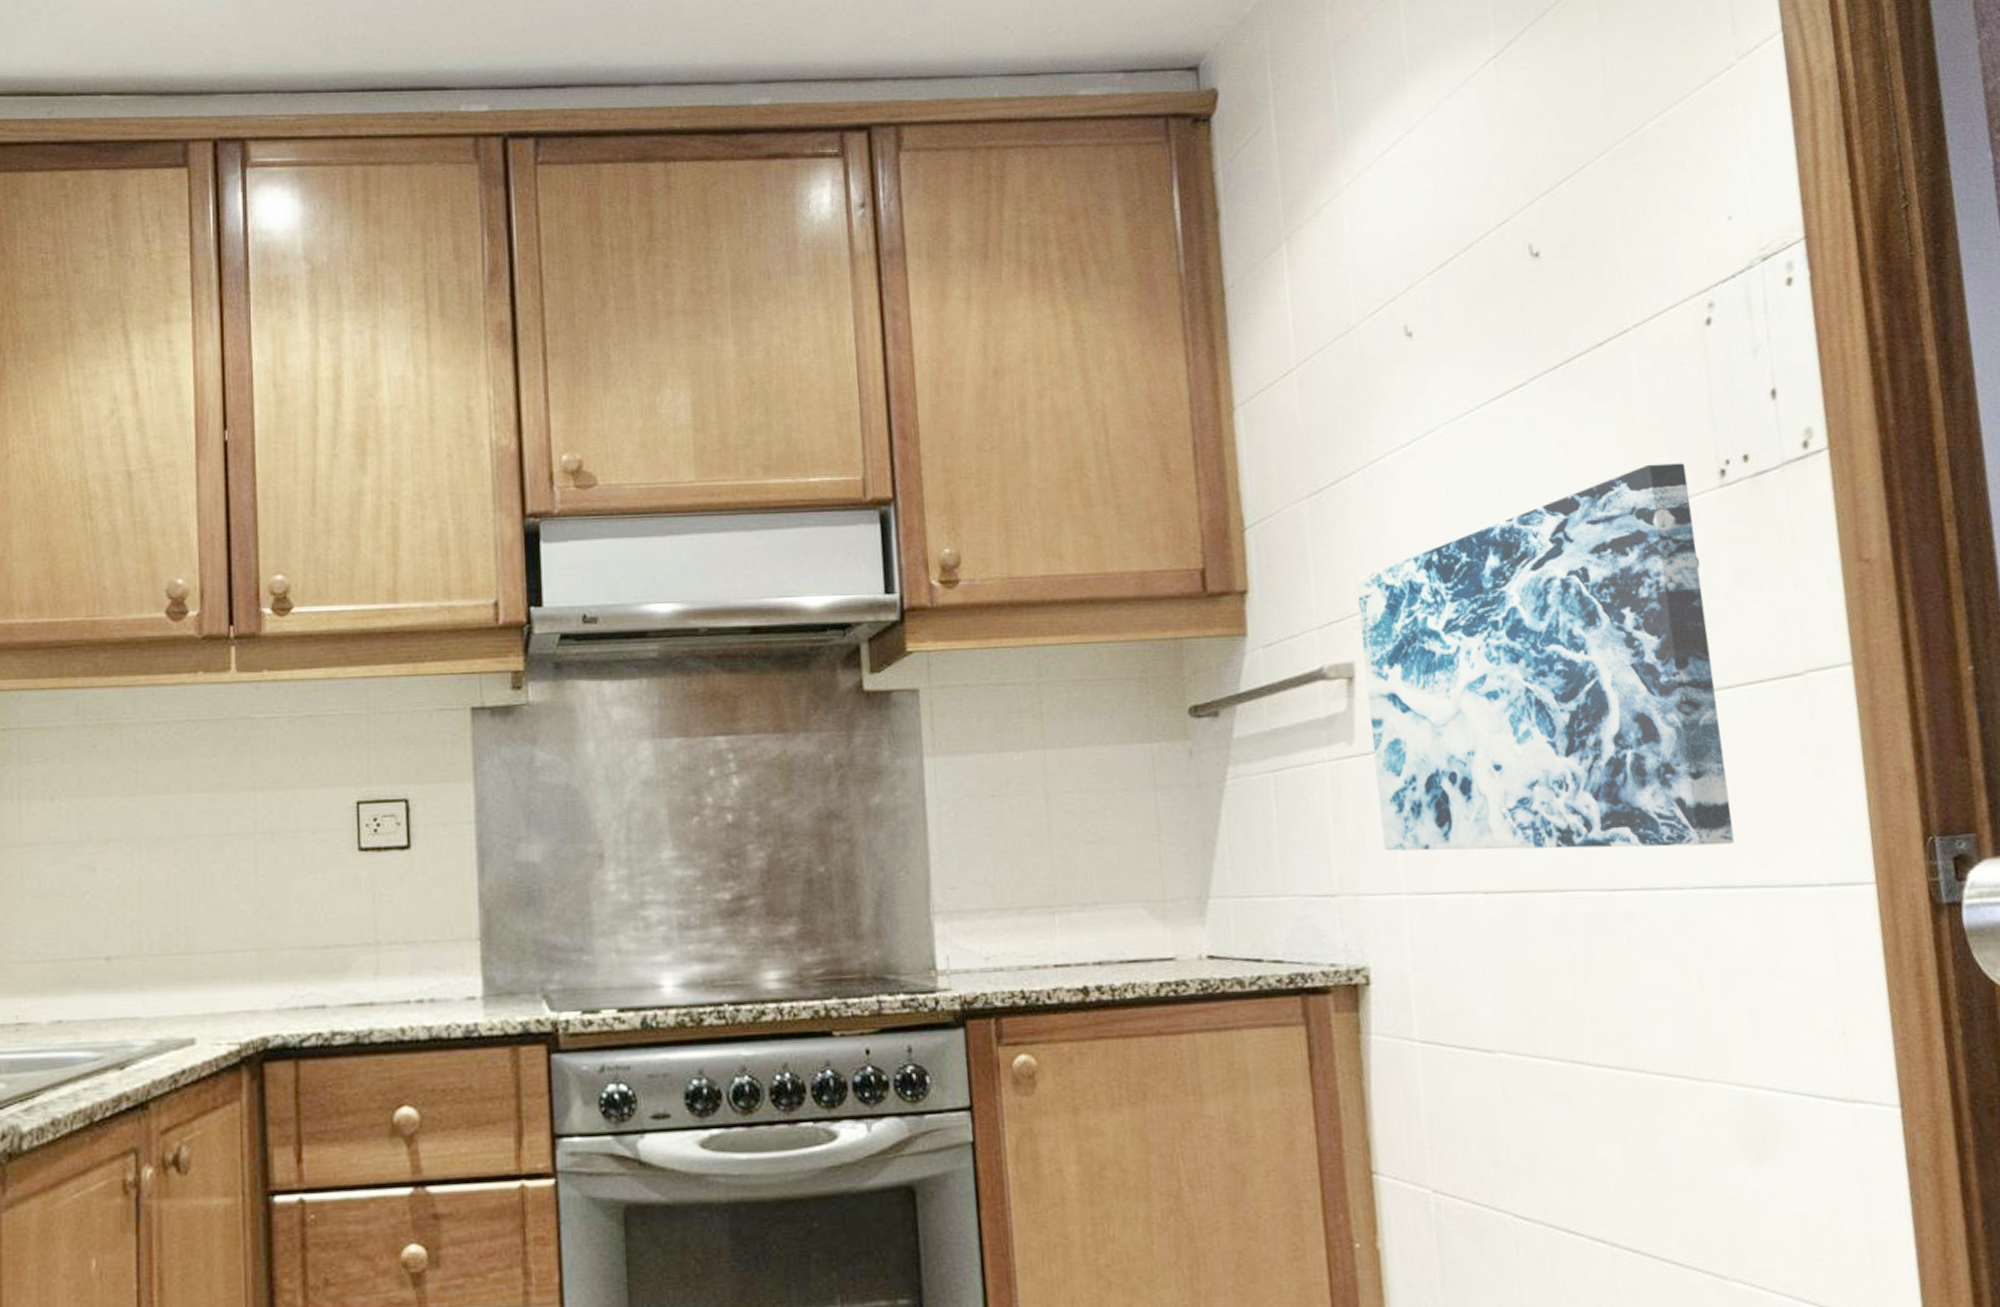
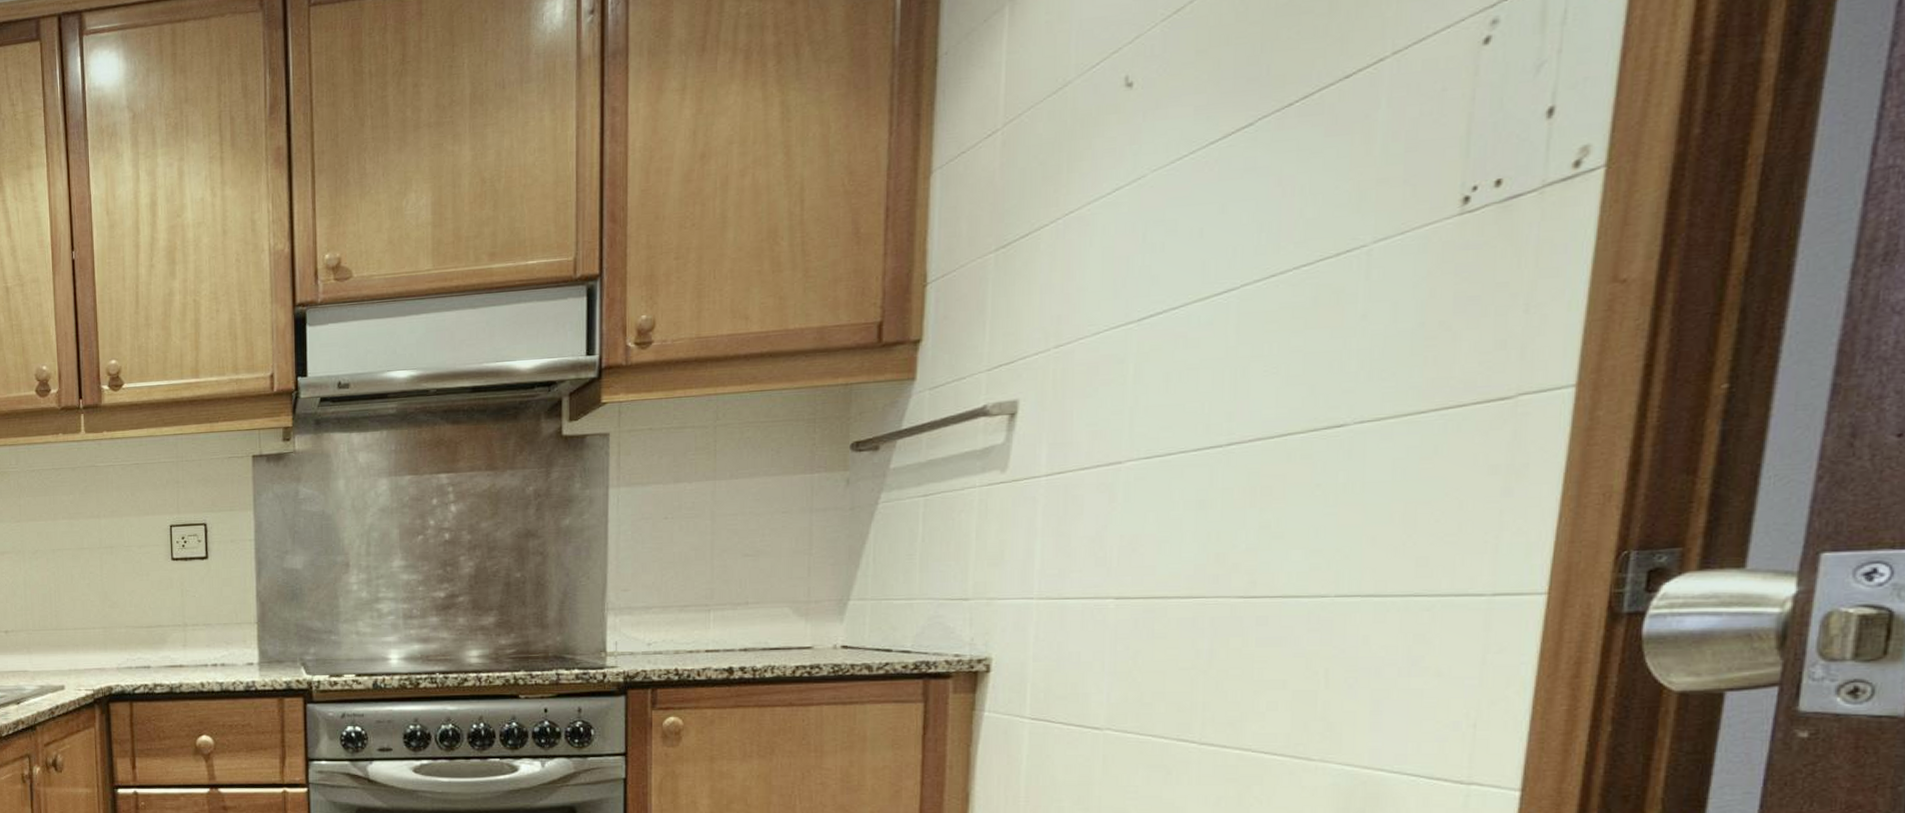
wall art: present [1356,463,1735,851] -> none [1022,193,1421,563]

